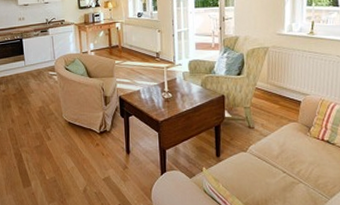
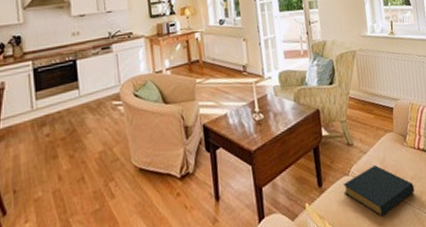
hardback book: none [240,148,312,189] -> present [343,165,415,217]

